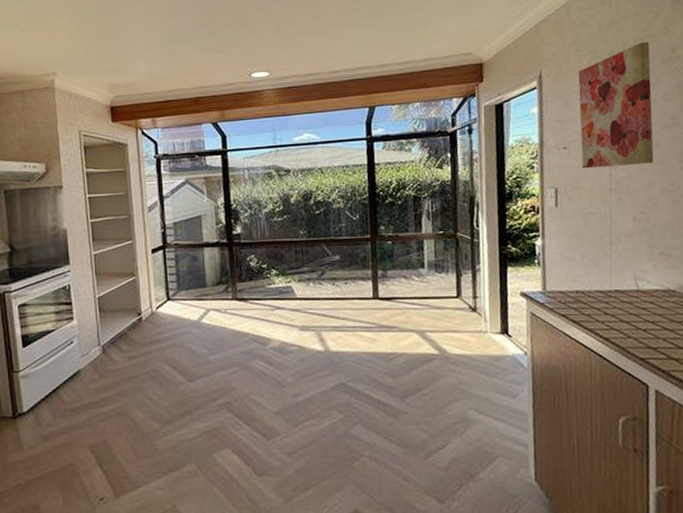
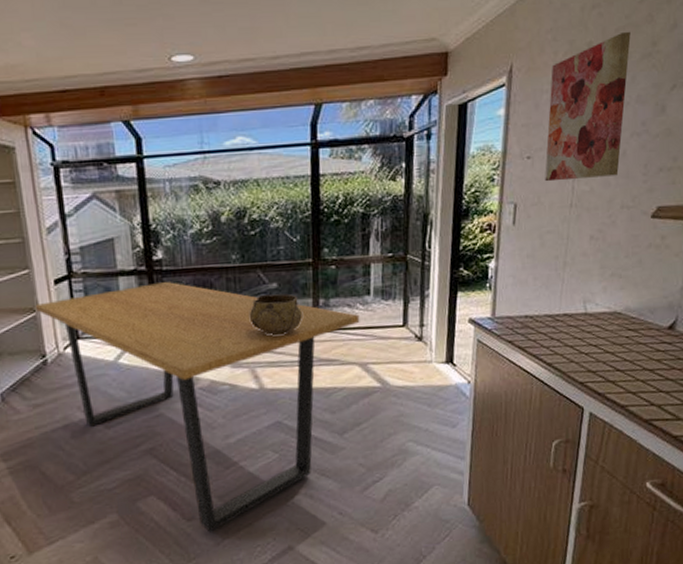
dining table: none [135,253,416,489] -> present [35,282,360,532]
decorative bowl: none [315,265,363,302] -> present [249,293,302,335]

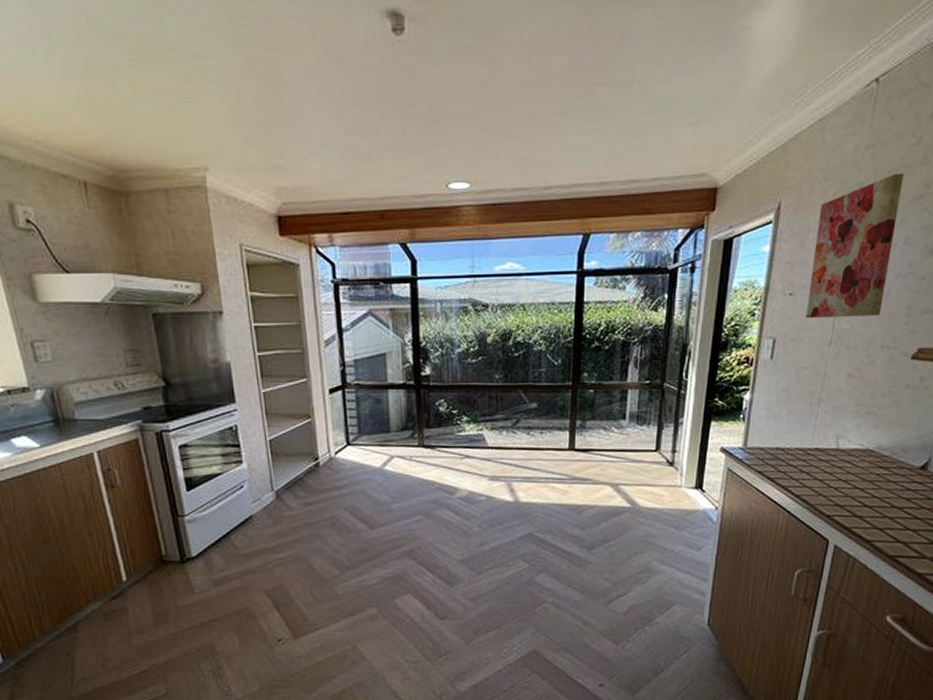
dining table: present [35,282,360,532] -> none [311,397,614,632]
decorative bowl: present [249,293,302,335] -> none [508,414,559,452]

